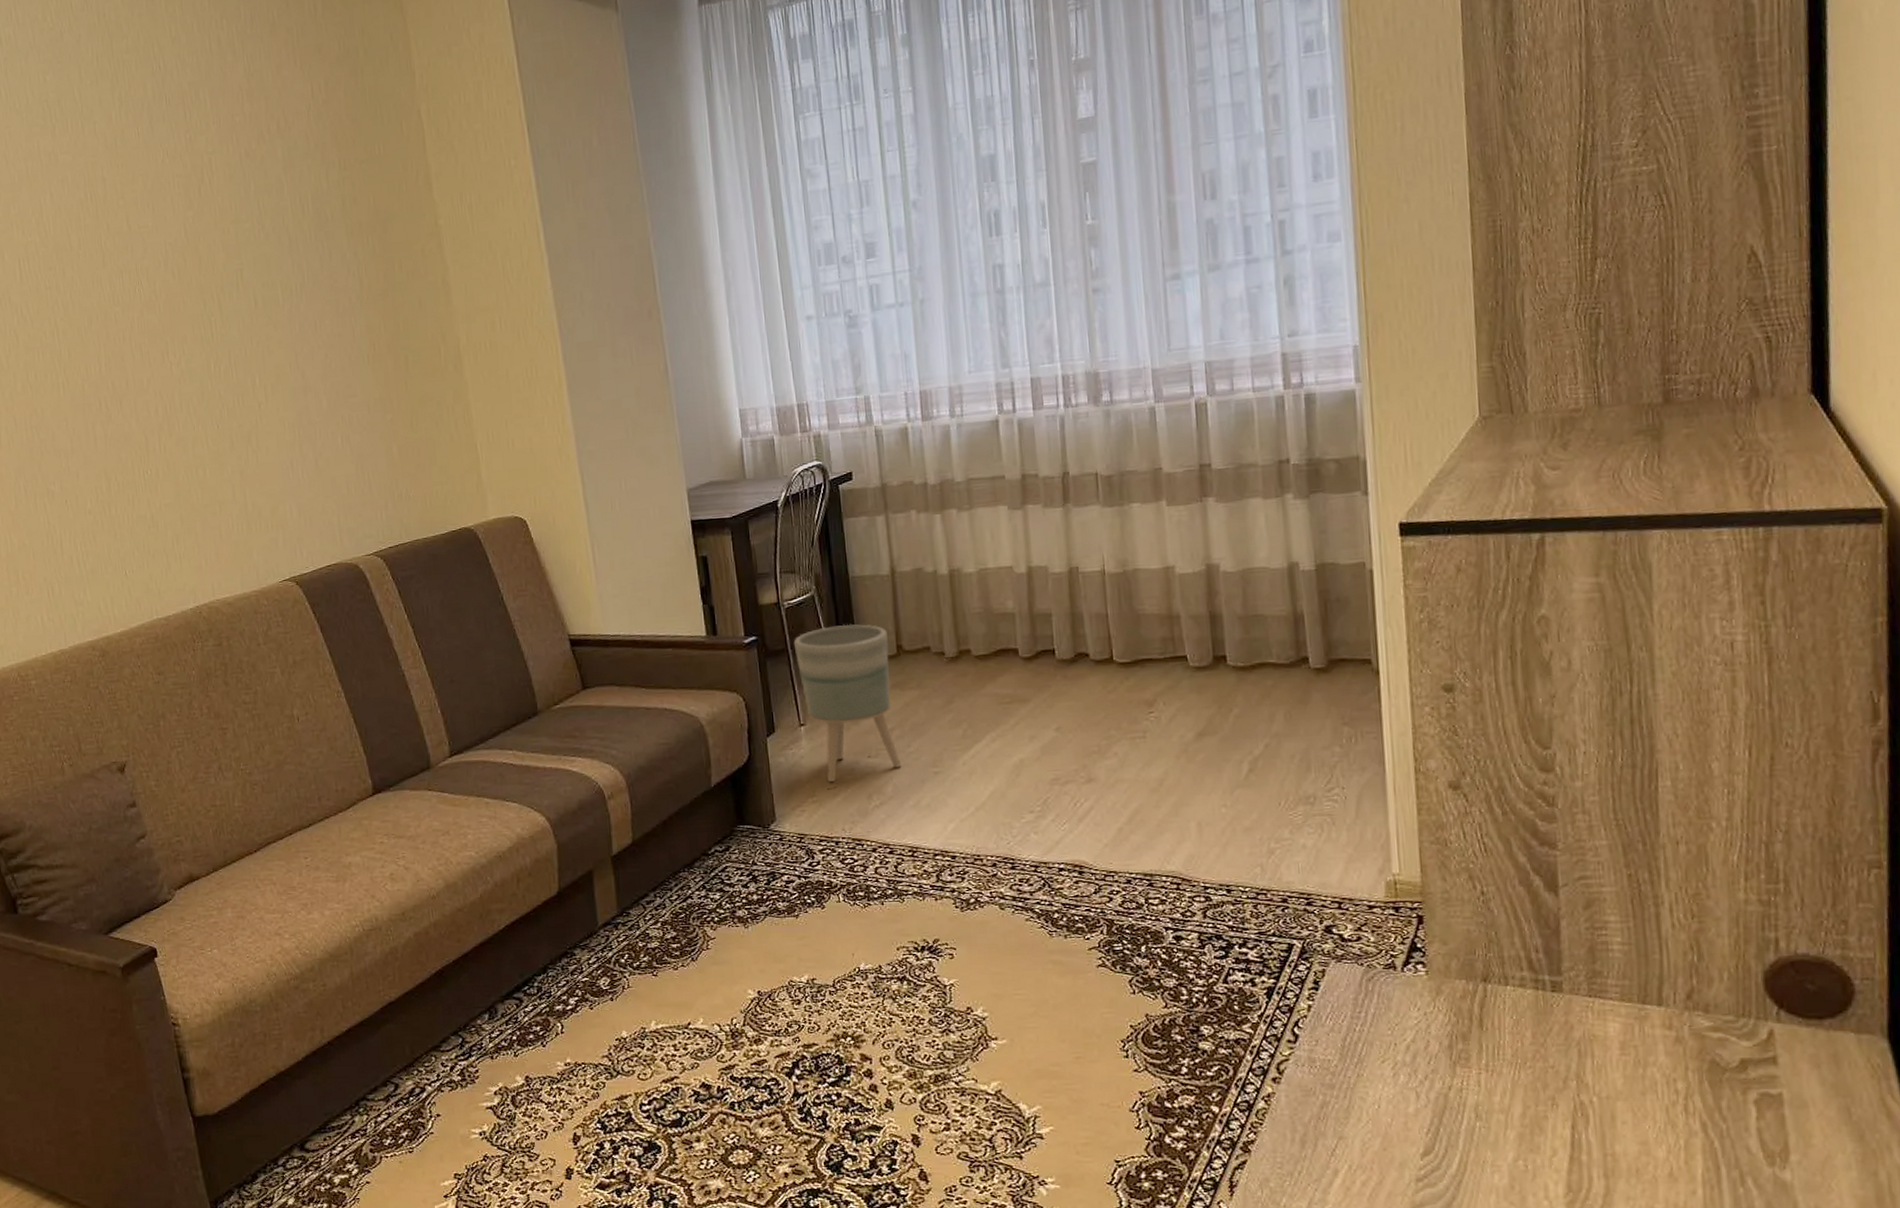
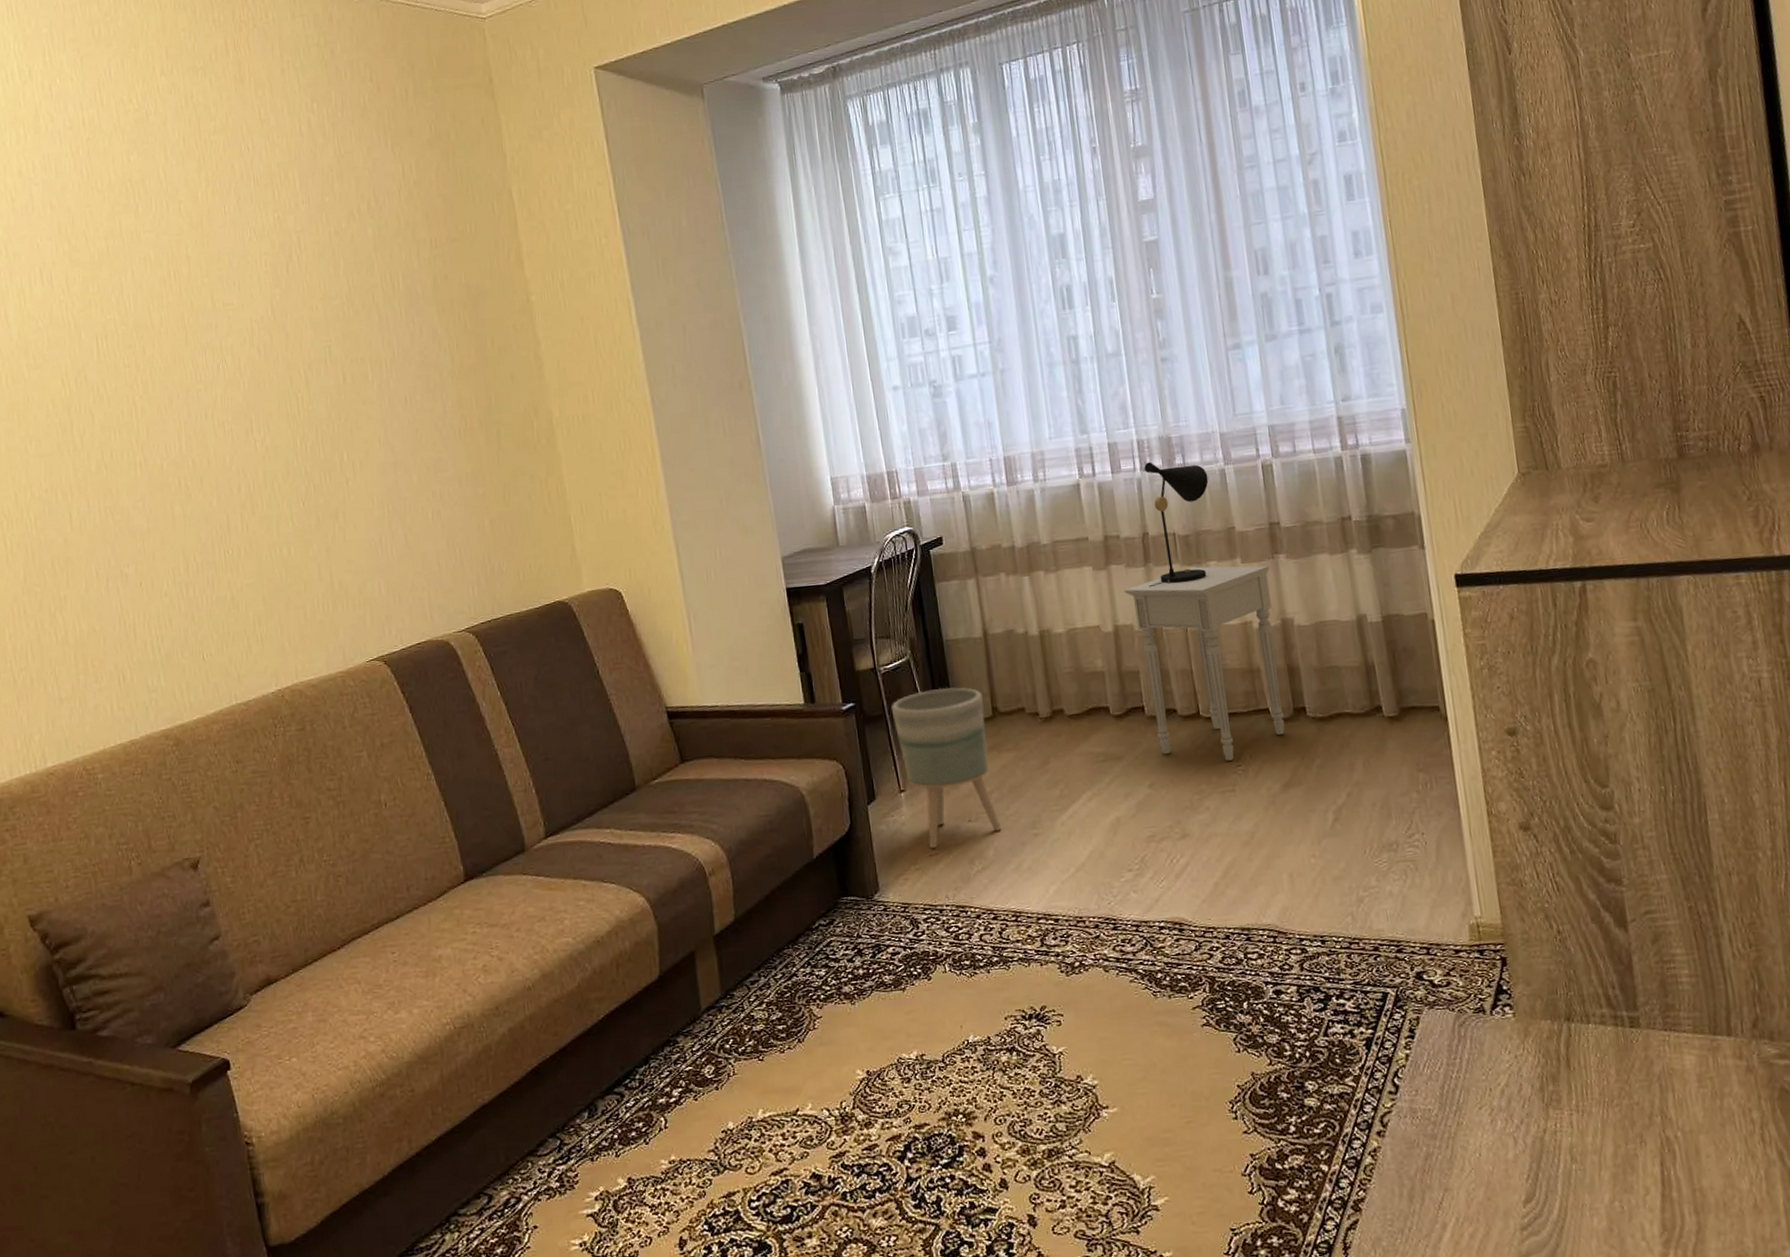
nightstand: none [1040,508,1203,707] -> present [1124,565,1285,761]
table lamp: none [1067,398,1137,529] -> present [1144,462,1209,588]

